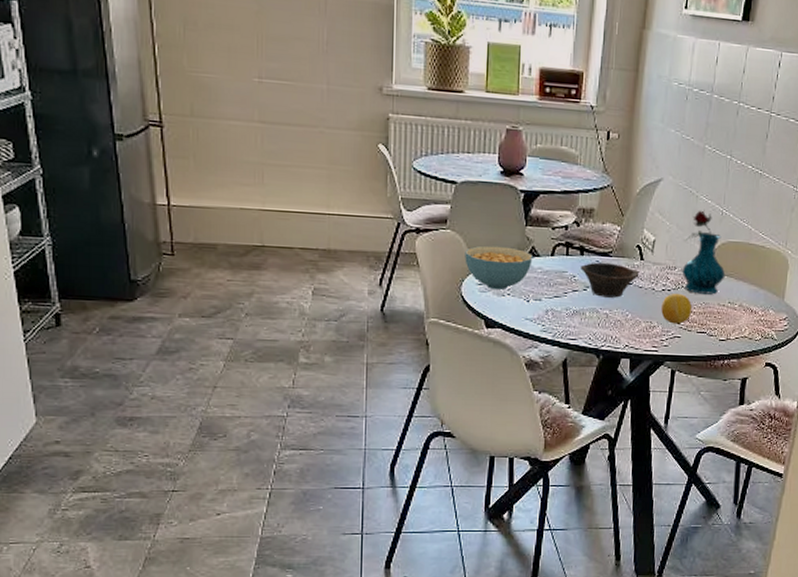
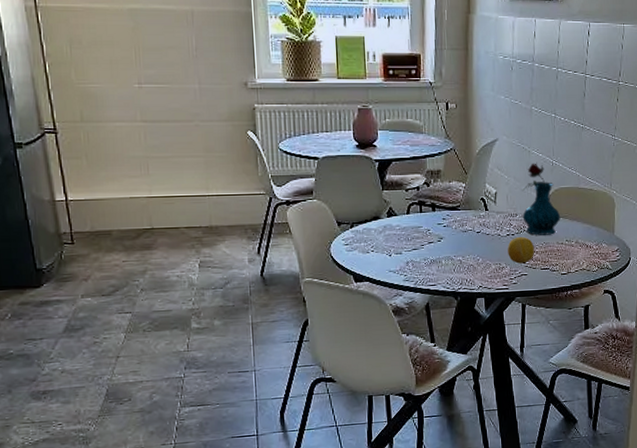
cereal bowl: present [465,245,533,290] -> none [331,210,391,249]
bowl: present [580,262,640,298] -> none [433,215,486,246]

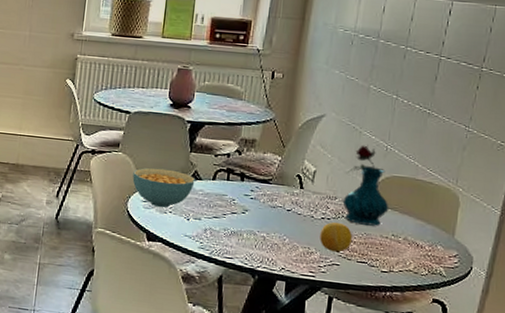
cereal bowl: none [331,210,391,249] -> present [132,167,195,208]

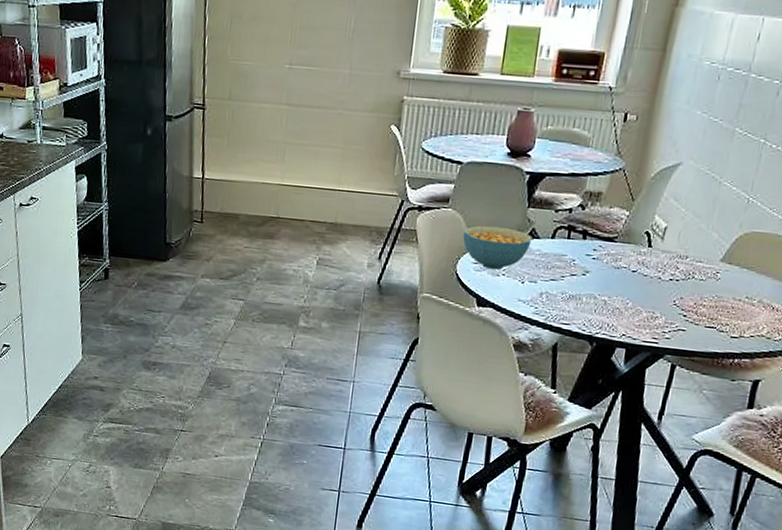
fruit: present [320,221,352,253] -> none [666,283,702,317]
vase: present [342,144,389,226] -> none [694,196,746,288]

